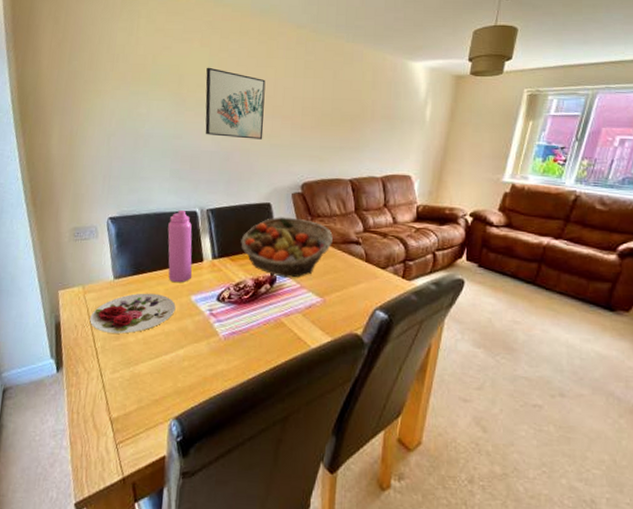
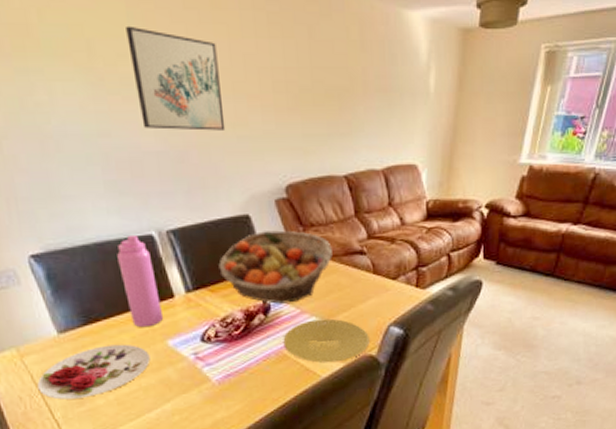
plate: none [282,295,357,336] -> present [283,318,370,363]

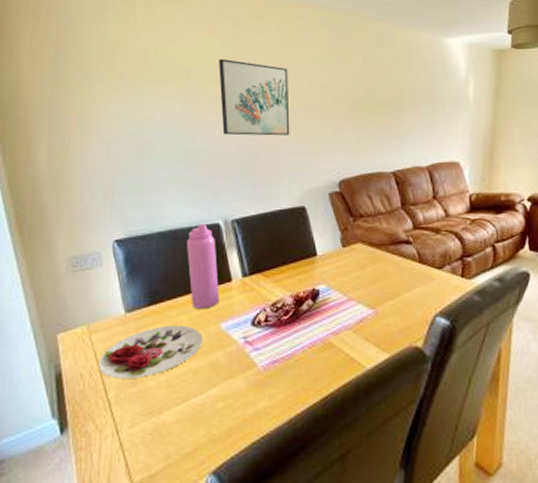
fruit basket: present [218,230,332,304] -> none [274,220,380,290]
plate: present [283,318,370,363] -> none [329,306,415,353]

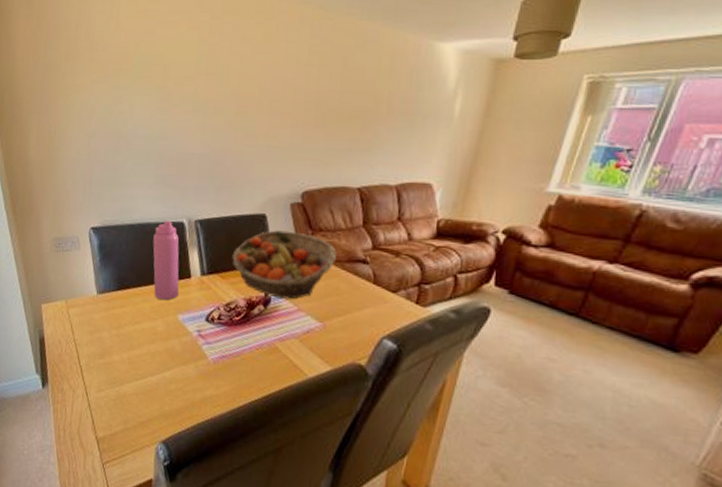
plate: present [98,325,203,379] -> none [73,310,162,352]
wall art: present [219,58,290,136] -> none [193,55,263,140]
fruit basket: none [274,220,380,290] -> present [232,230,336,299]

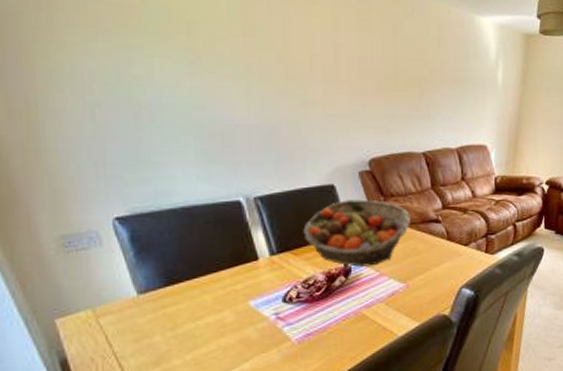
water bottle: present [153,220,180,301] -> none [204,200,246,289]

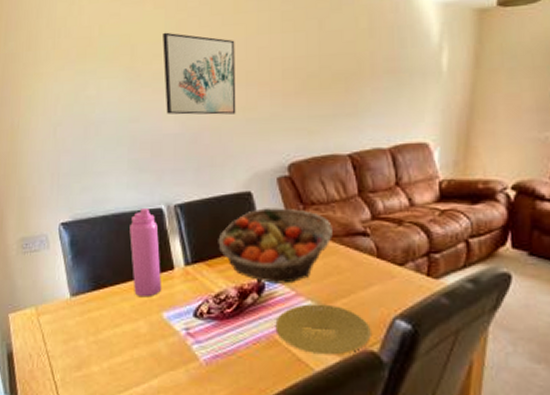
water bottle: none [204,200,246,289] -> present [129,207,161,298]
wall art: none [226,13,315,109] -> present [163,32,236,115]
plate: none [362,280,443,322] -> present [275,304,371,355]

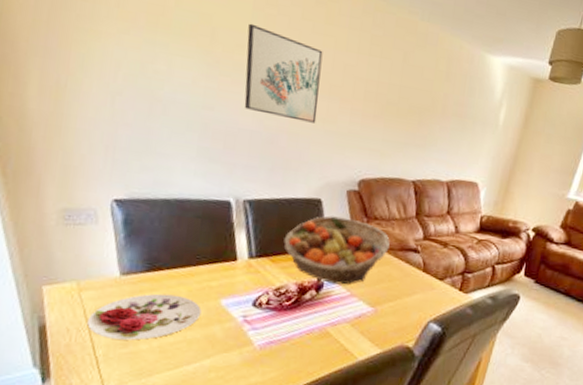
plate: none [46,312,145,363] -> present [87,293,202,341]
water bottle: present [129,207,161,298] -> none [192,197,225,284]
plate: present [275,304,371,355] -> none [328,304,409,348]

